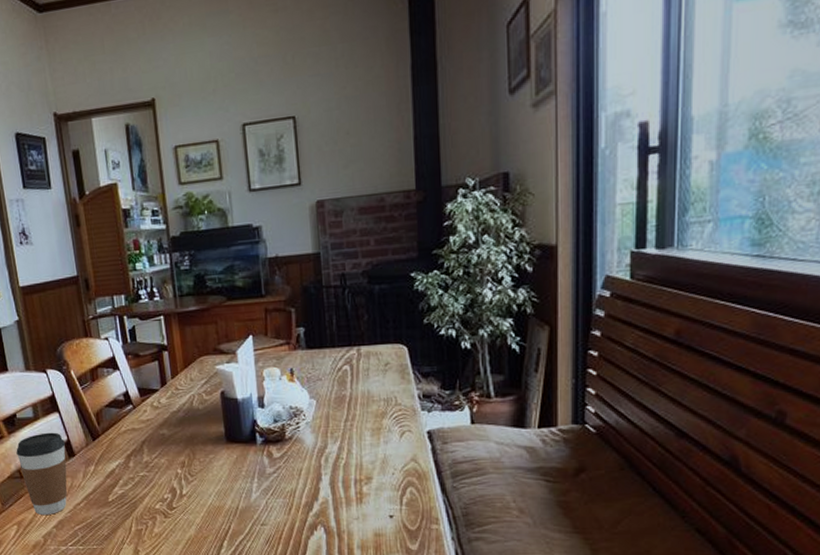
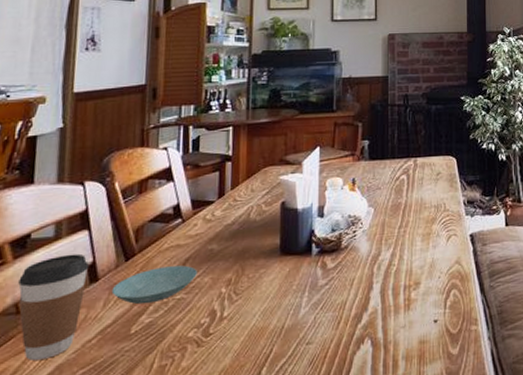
saucer: none [87,447,154,478] -> present [111,265,197,305]

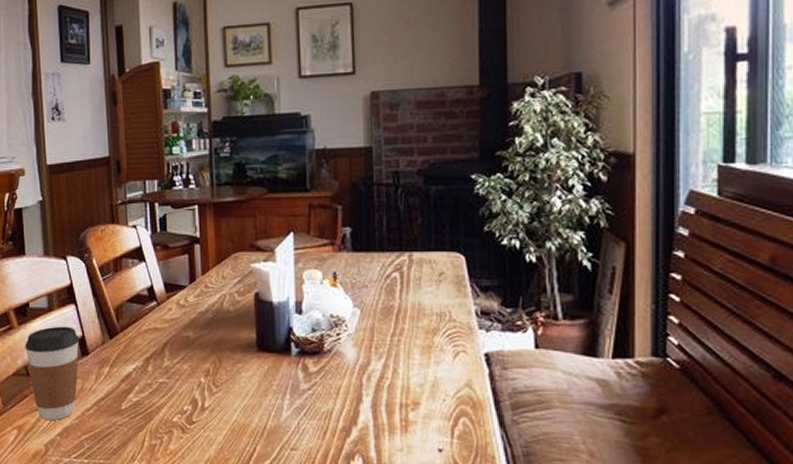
saucer: present [111,265,197,305] -> none [101,349,176,383]

